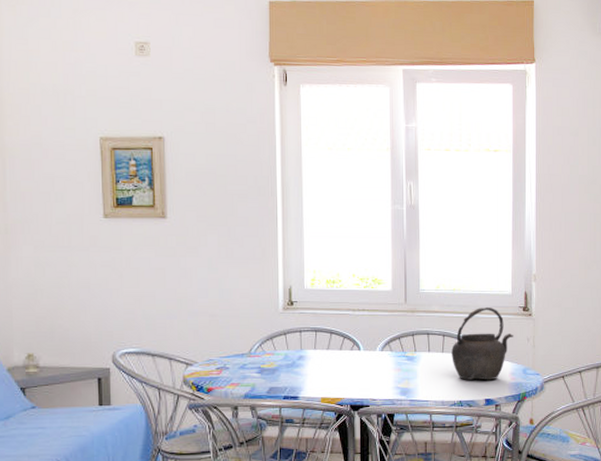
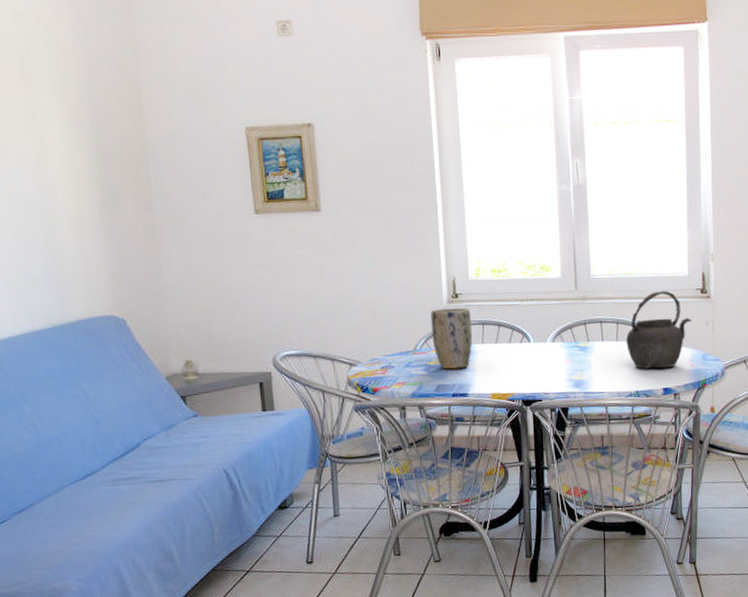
plant pot: none [266,315,306,373] -> present [430,308,473,370]

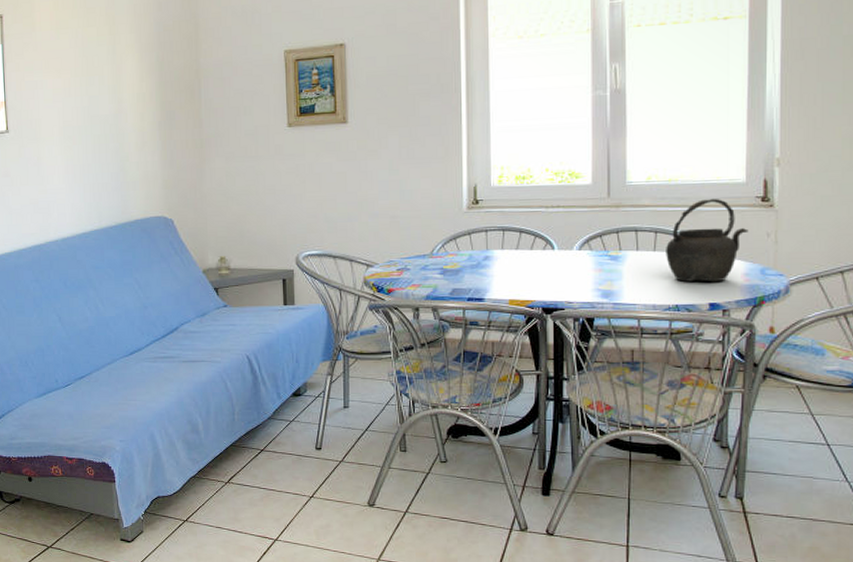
plant pot: present [430,308,473,370] -> none [449,214,492,274]

